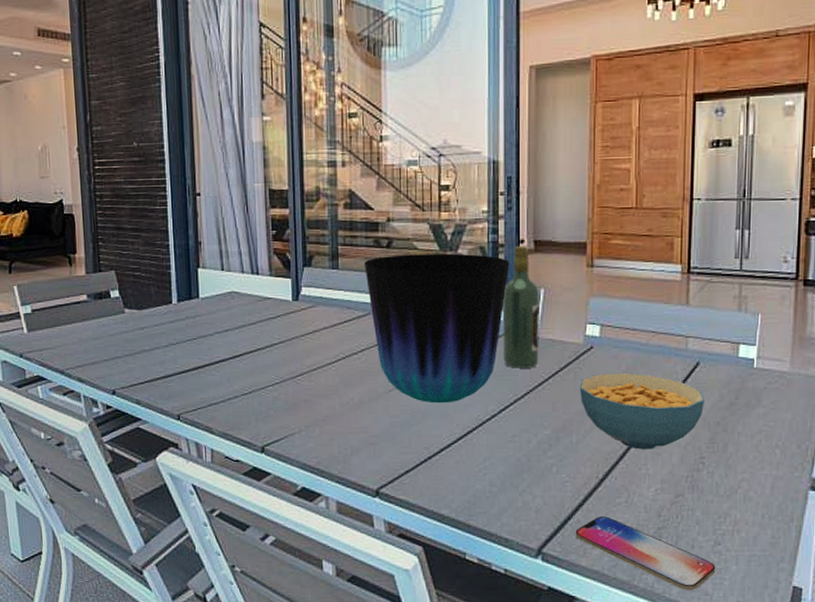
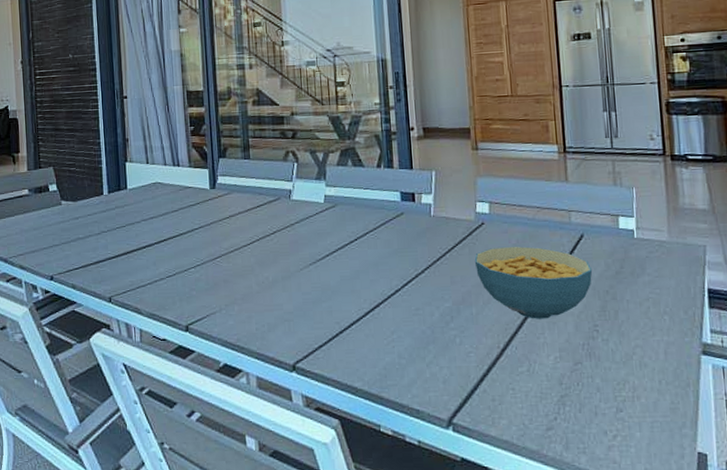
vase: present [364,253,510,404] -> none [273,141,403,280]
wine bottle: present [502,246,539,368] -> none [398,133,436,245]
smartphone: present [575,515,716,591] -> none [482,385,621,459]

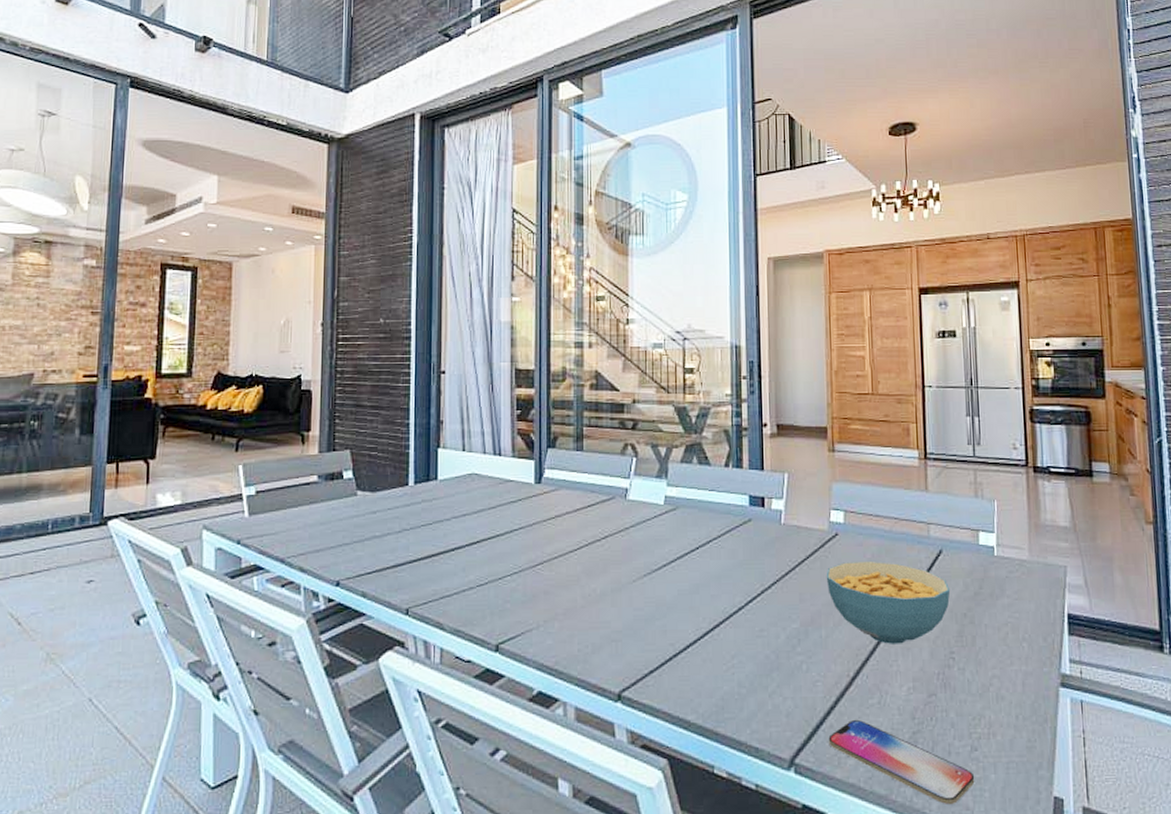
smartphone: none [482,385,621,459] -> present [828,719,975,805]

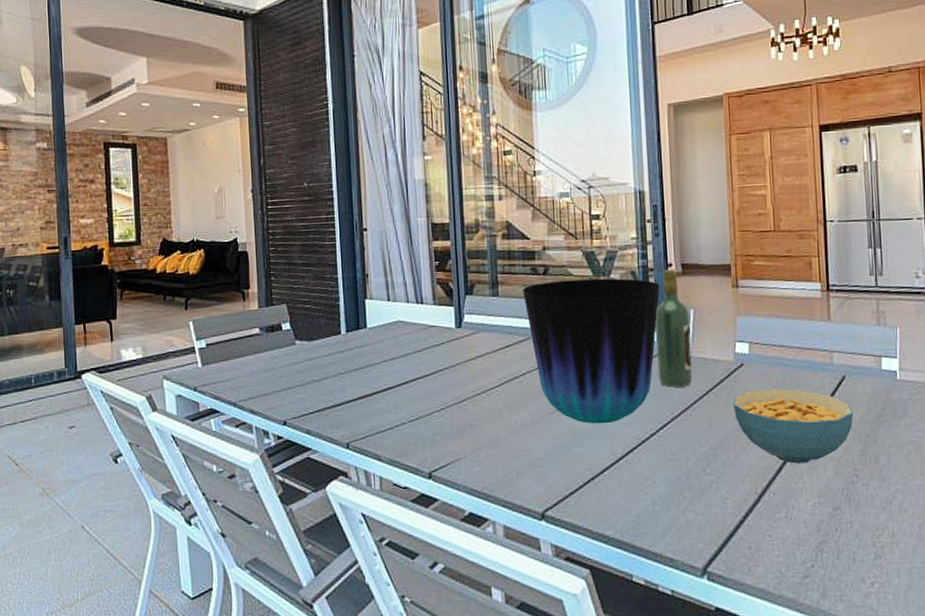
vase: none [609,436,754,595] -> present [523,278,660,424]
wine bottle: none [747,430,785,557] -> present [654,269,693,387]
smartphone: present [828,719,975,805] -> none [738,532,879,607]

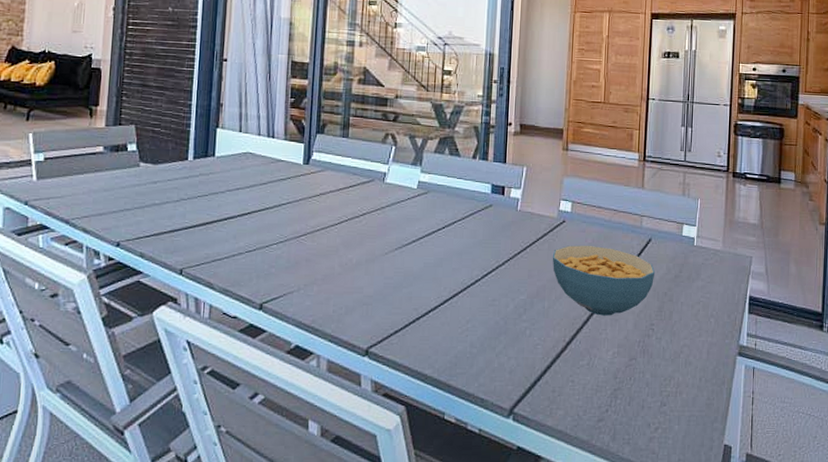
vase: present [523,278,660,424] -> none [372,128,499,267]
wine bottle: present [654,269,693,387] -> none [489,128,522,238]

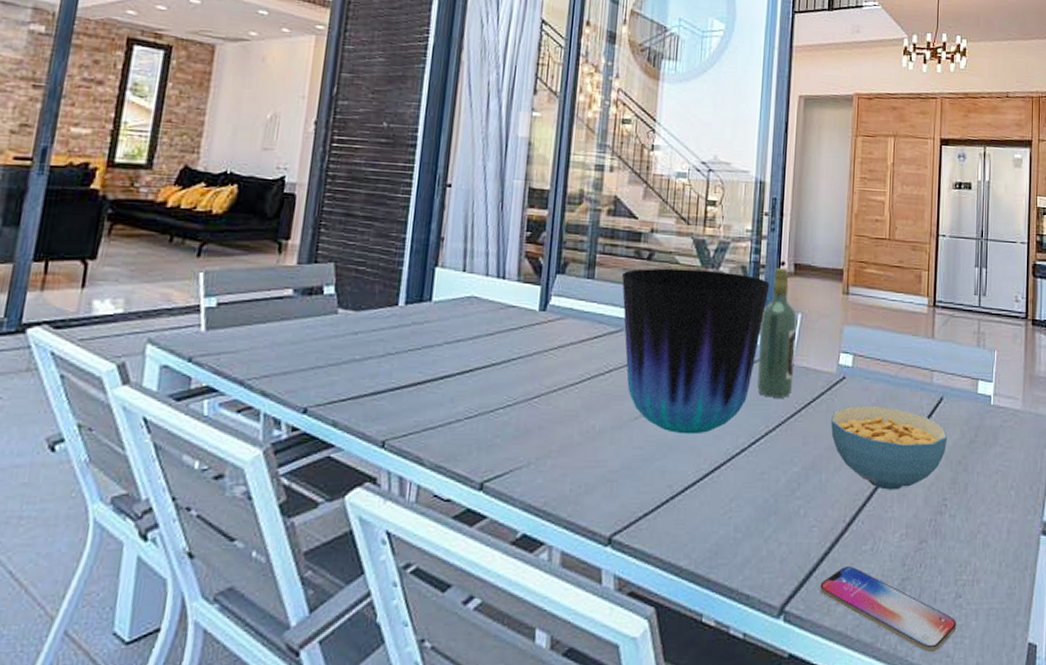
vase: none [372,128,499,267] -> present [622,268,770,435]
wine bottle: none [489,128,522,238] -> present [757,268,797,398]
smartphone: none [543,377,662,450] -> present [820,565,957,653]

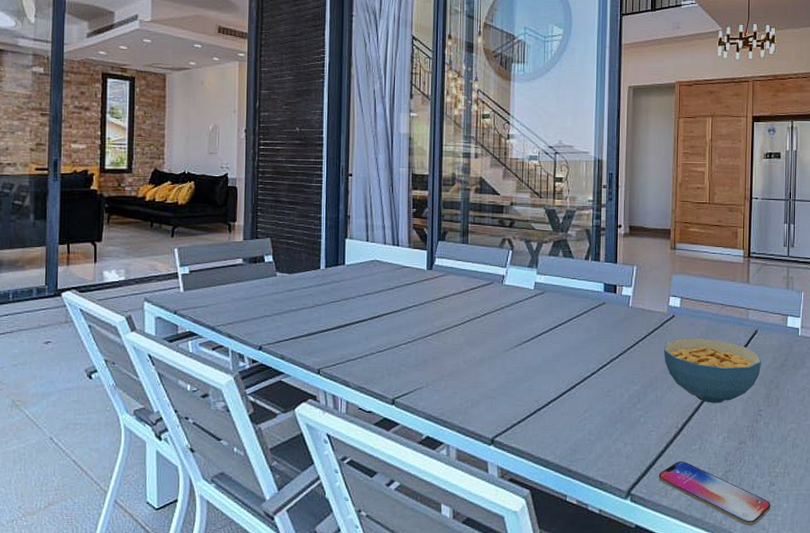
vase: present [622,268,770,435] -> none [490,233,610,362]
wine bottle: present [757,268,797,398] -> none [602,230,633,333]

